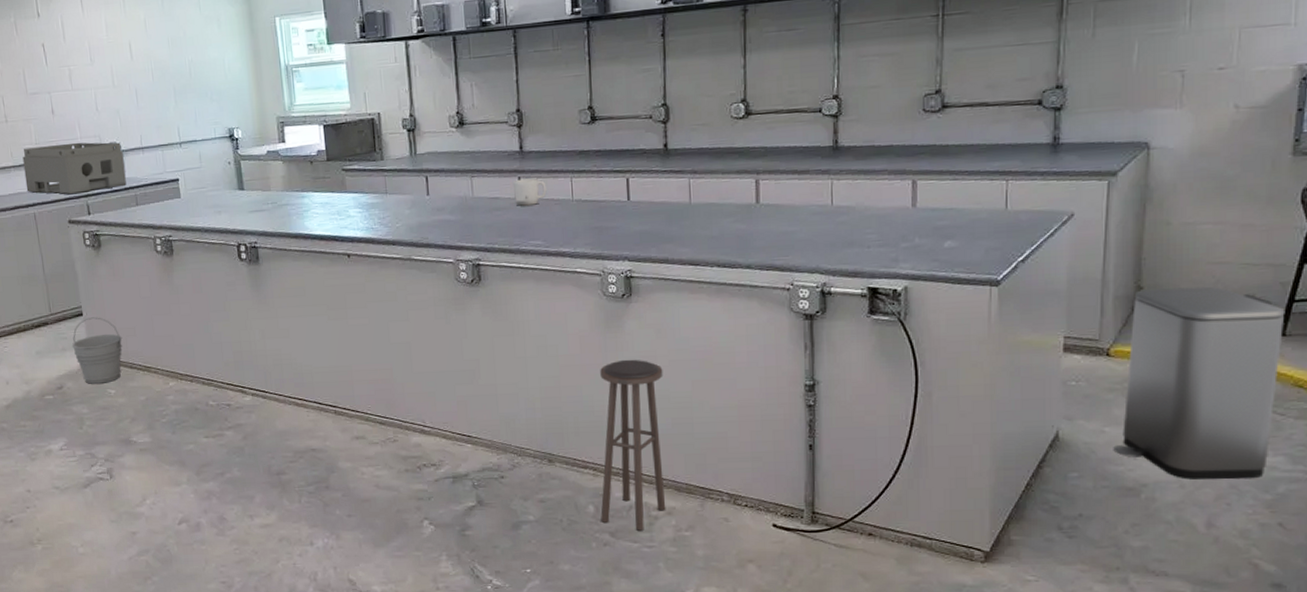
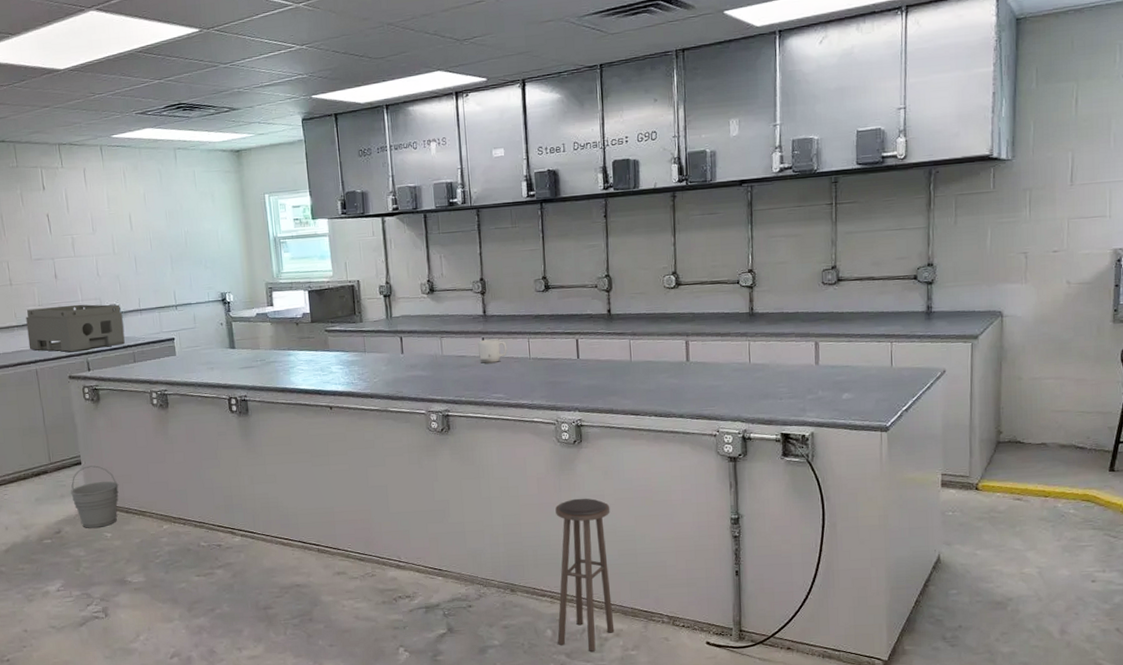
pedal bin: present [1113,286,1285,479] -> none [984,431,1113,593]

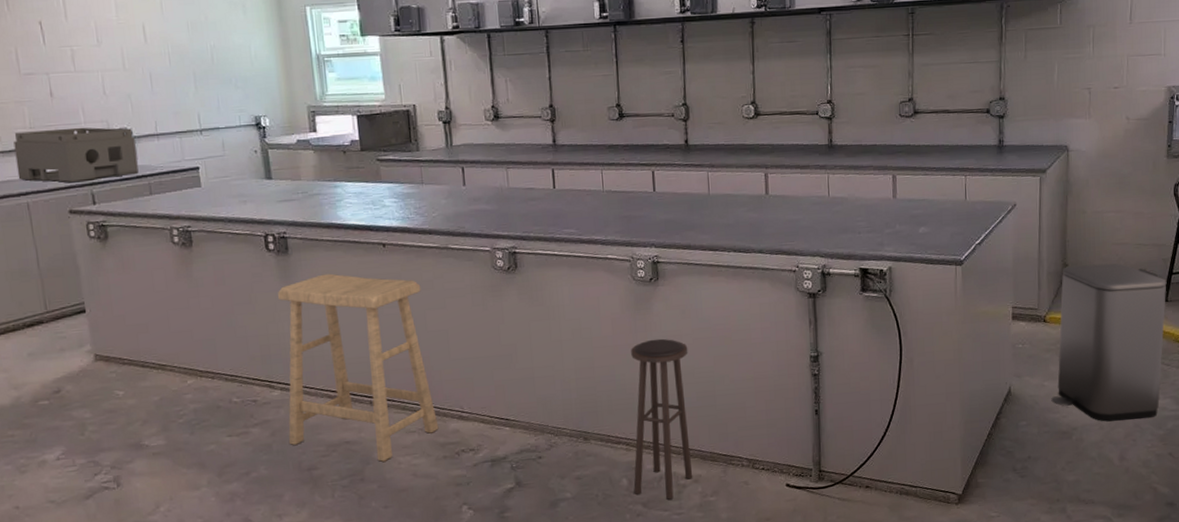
bucket: present [70,465,119,528] -> none [72,313,133,386]
stool: none [239,433,379,604] -> present [278,273,439,462]
mug: present [478,338,507,363] -> none [547,170,579,196]
pedal bin: none [984,431,1113,593] -> present [1051,263,1167,421]

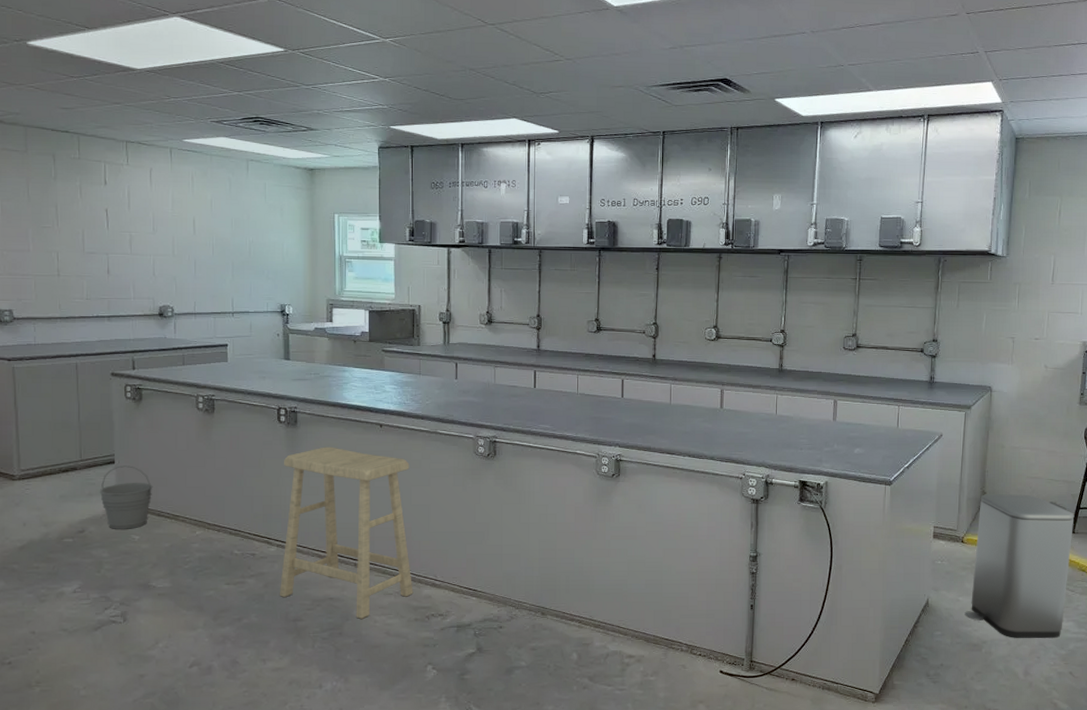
storage bin: present [13,127,139,183] -> none [71,302,175,349]
bucket: none [72,313,133,386] -> present [99,465,153,529]
stool: present [631,338,693,500] -> none [582,529,641,676]

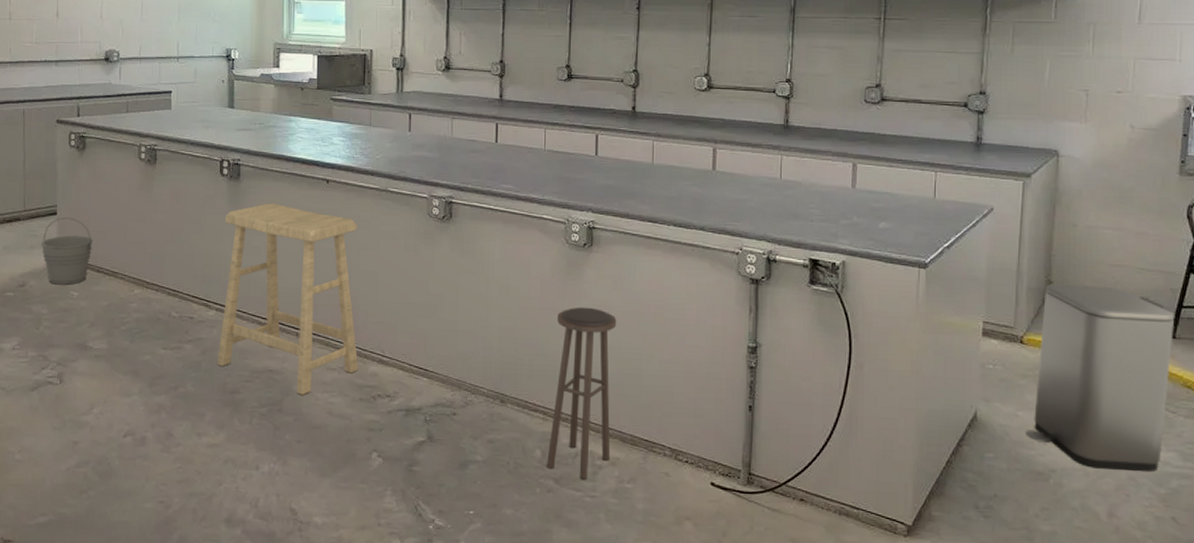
stool: none [582,529,641,676] -> present [547,307,617,479]

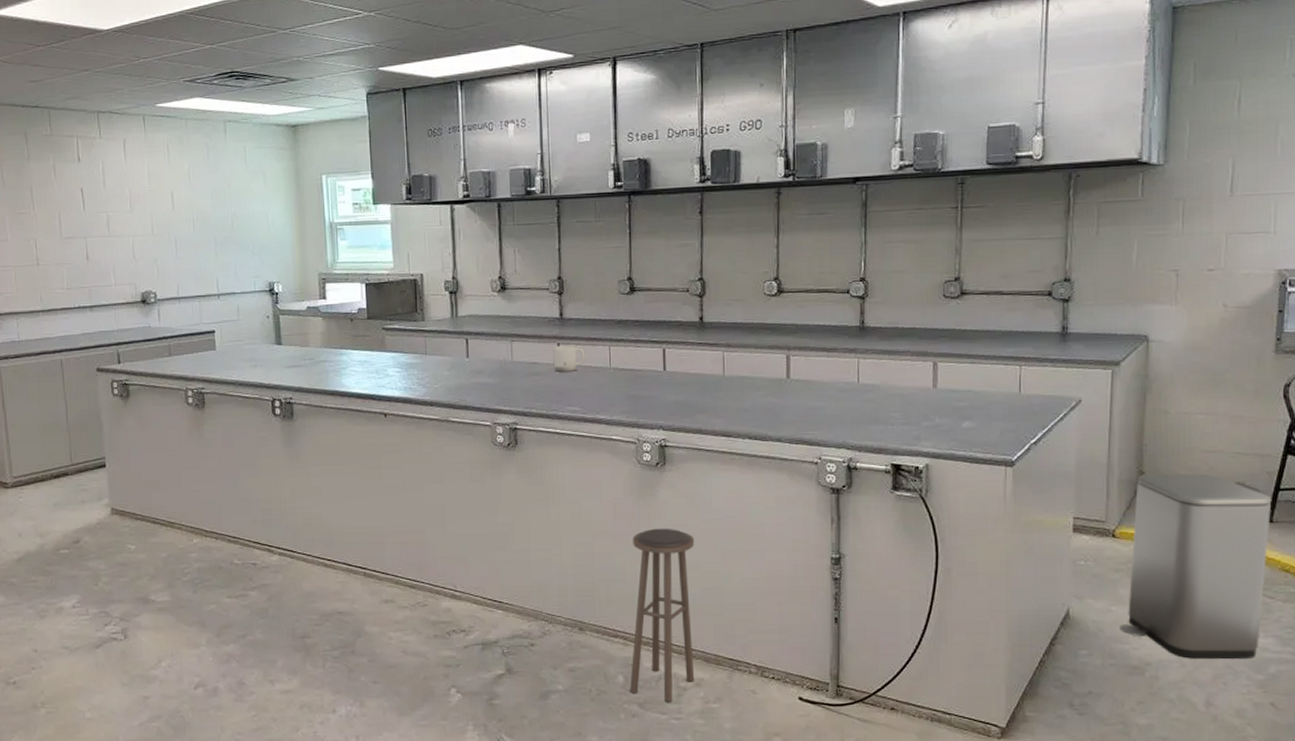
bucket: present [41,217,94,285] -> none [92,469,146,539]
stool: present [218,203,359,395] -> none [282,441,431,635]
mug: none [491,125,522,151] -> present [553,345,585,372]

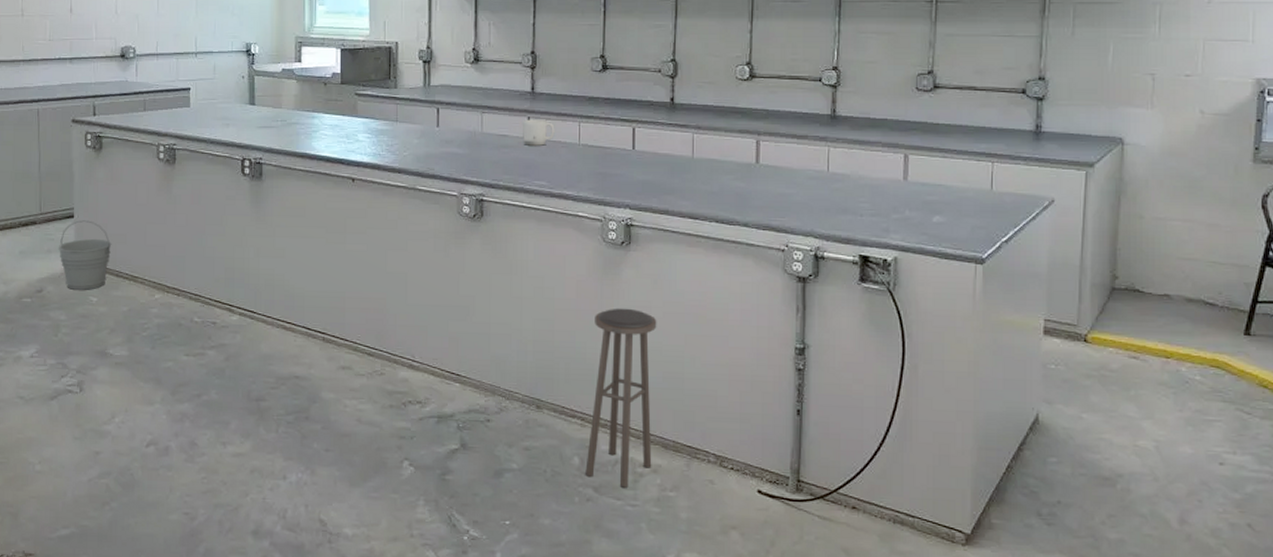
bucket: none [92,469,146,539] -> present [58,220,112,290]
pedal bin: present [1119,473,1272,659] -> none [1090,279,1250,476]

